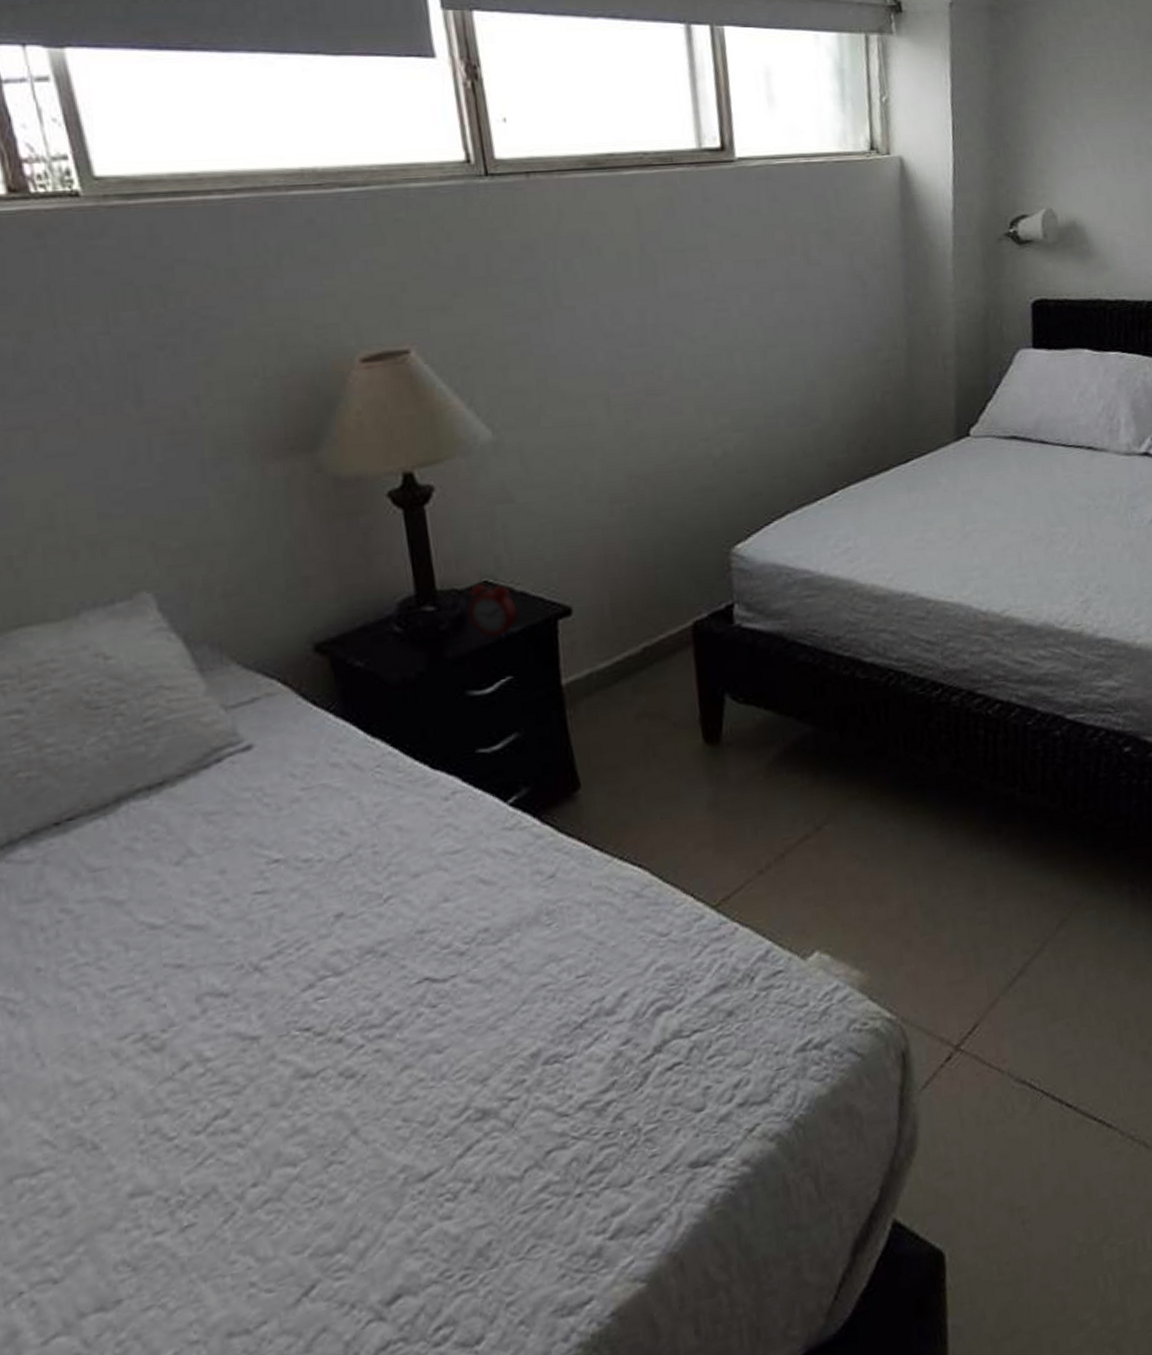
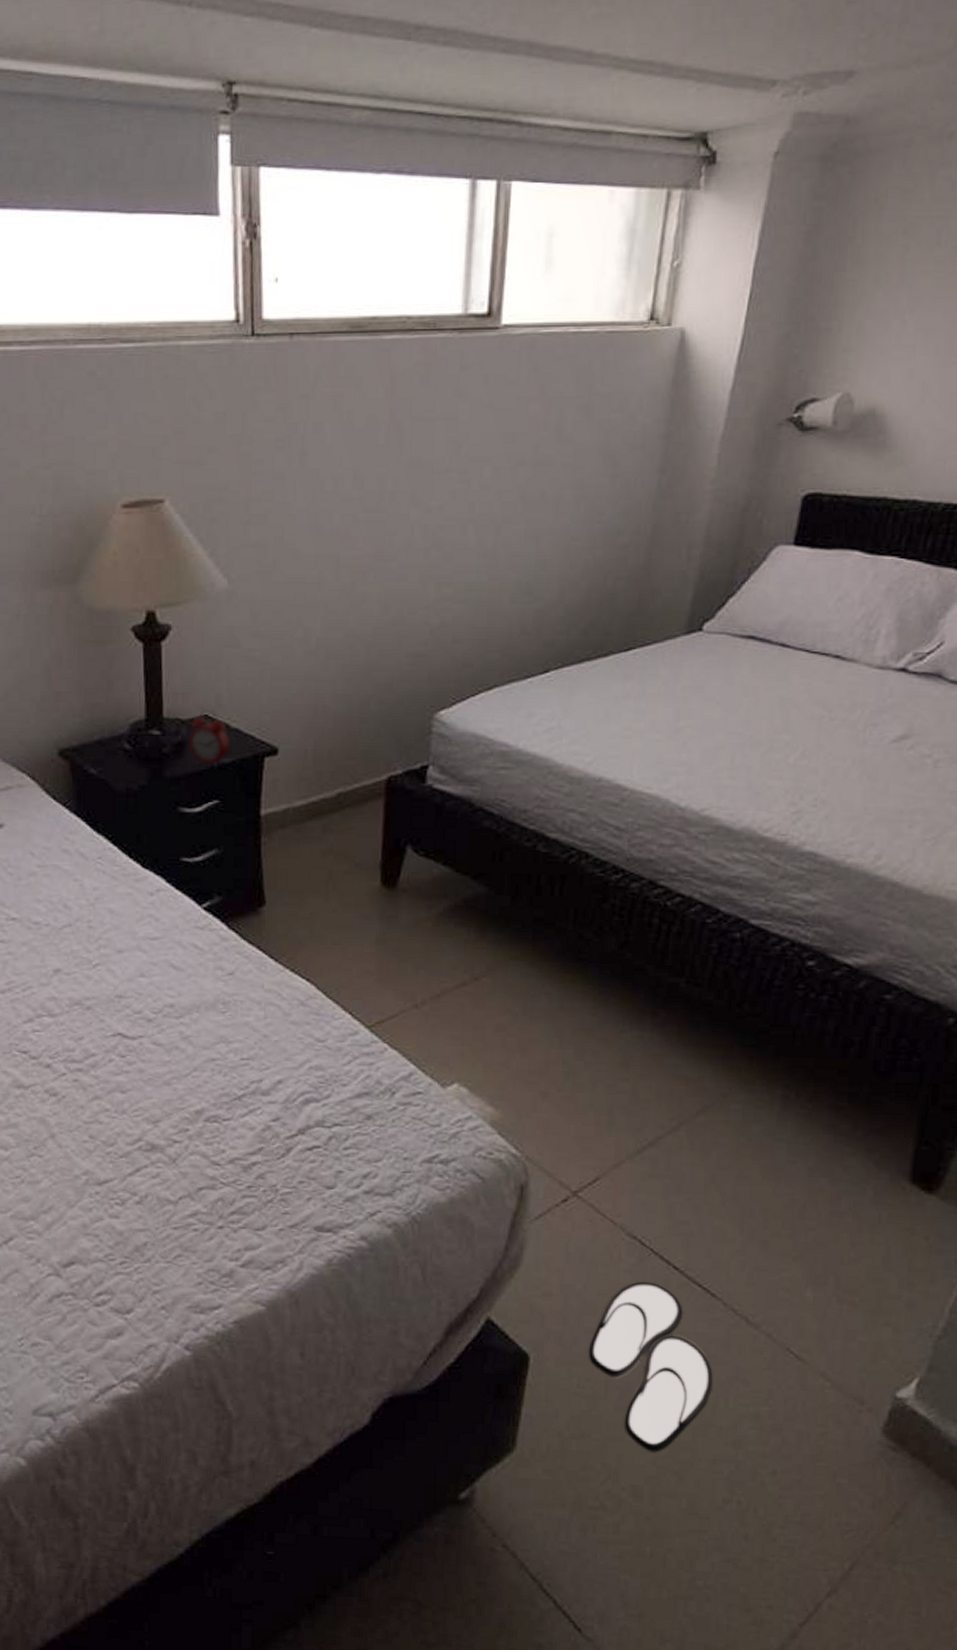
slippers: none [1001,1128,1129,1328] -> present [589,1282,713,1452]

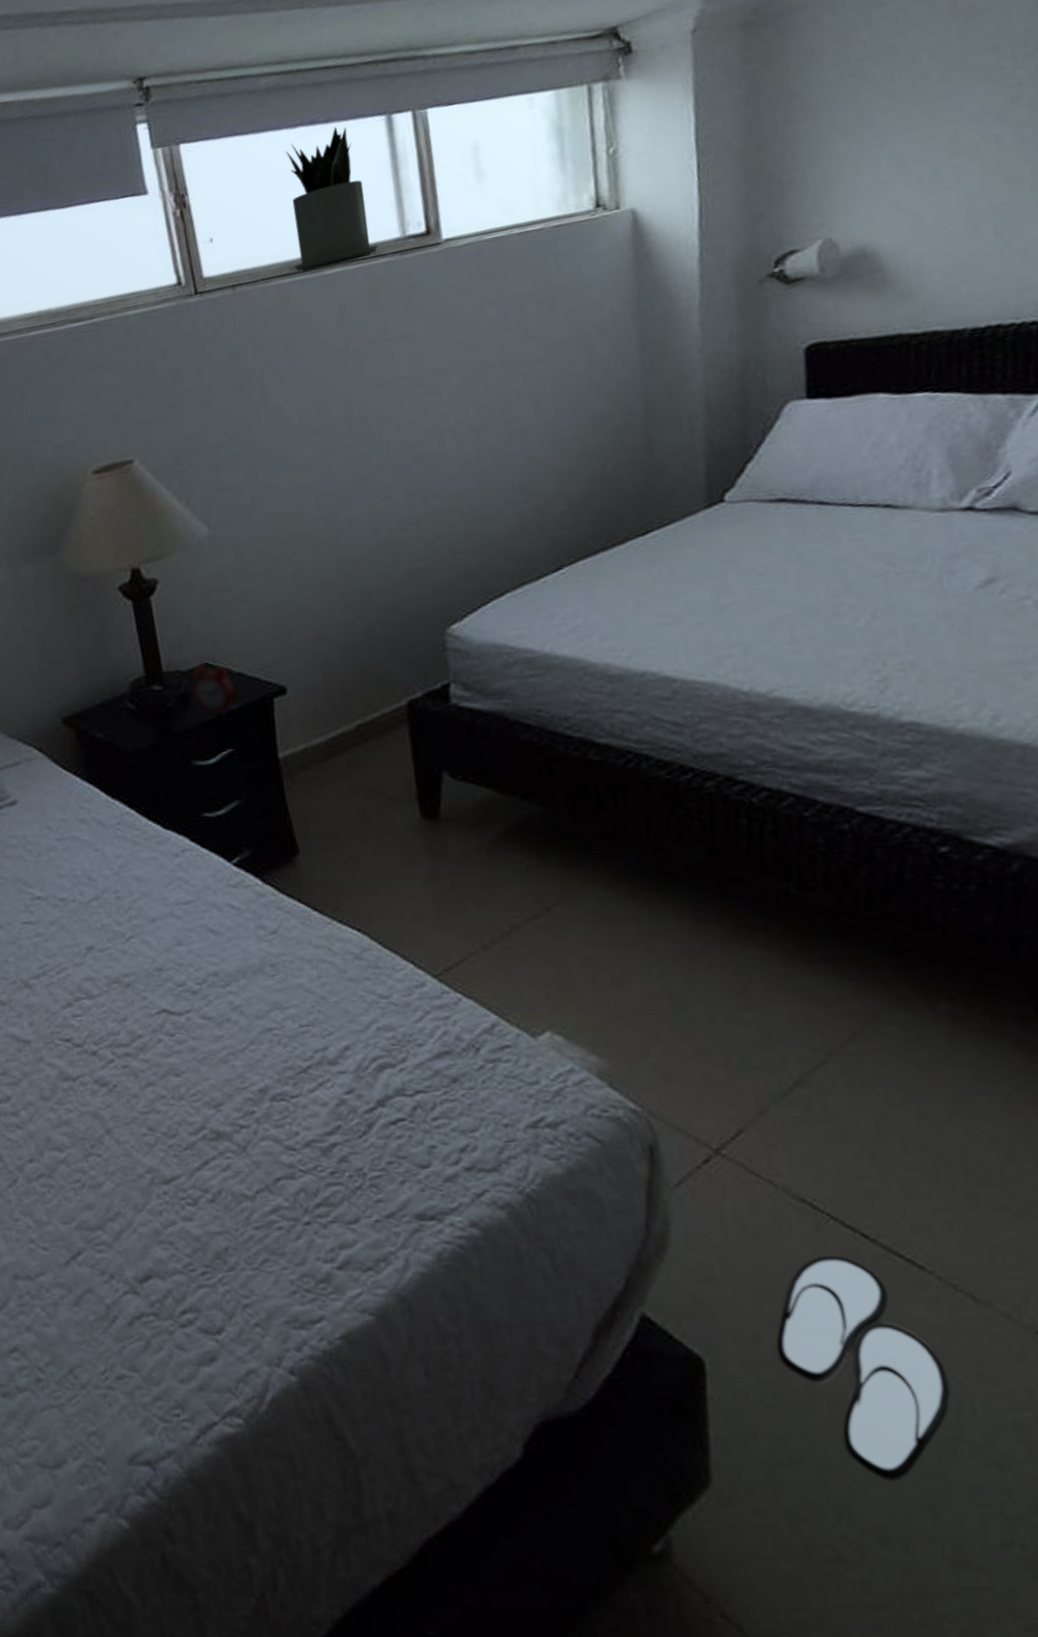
planter: none [354,181,440,333] -> present [286,127,379,273]

